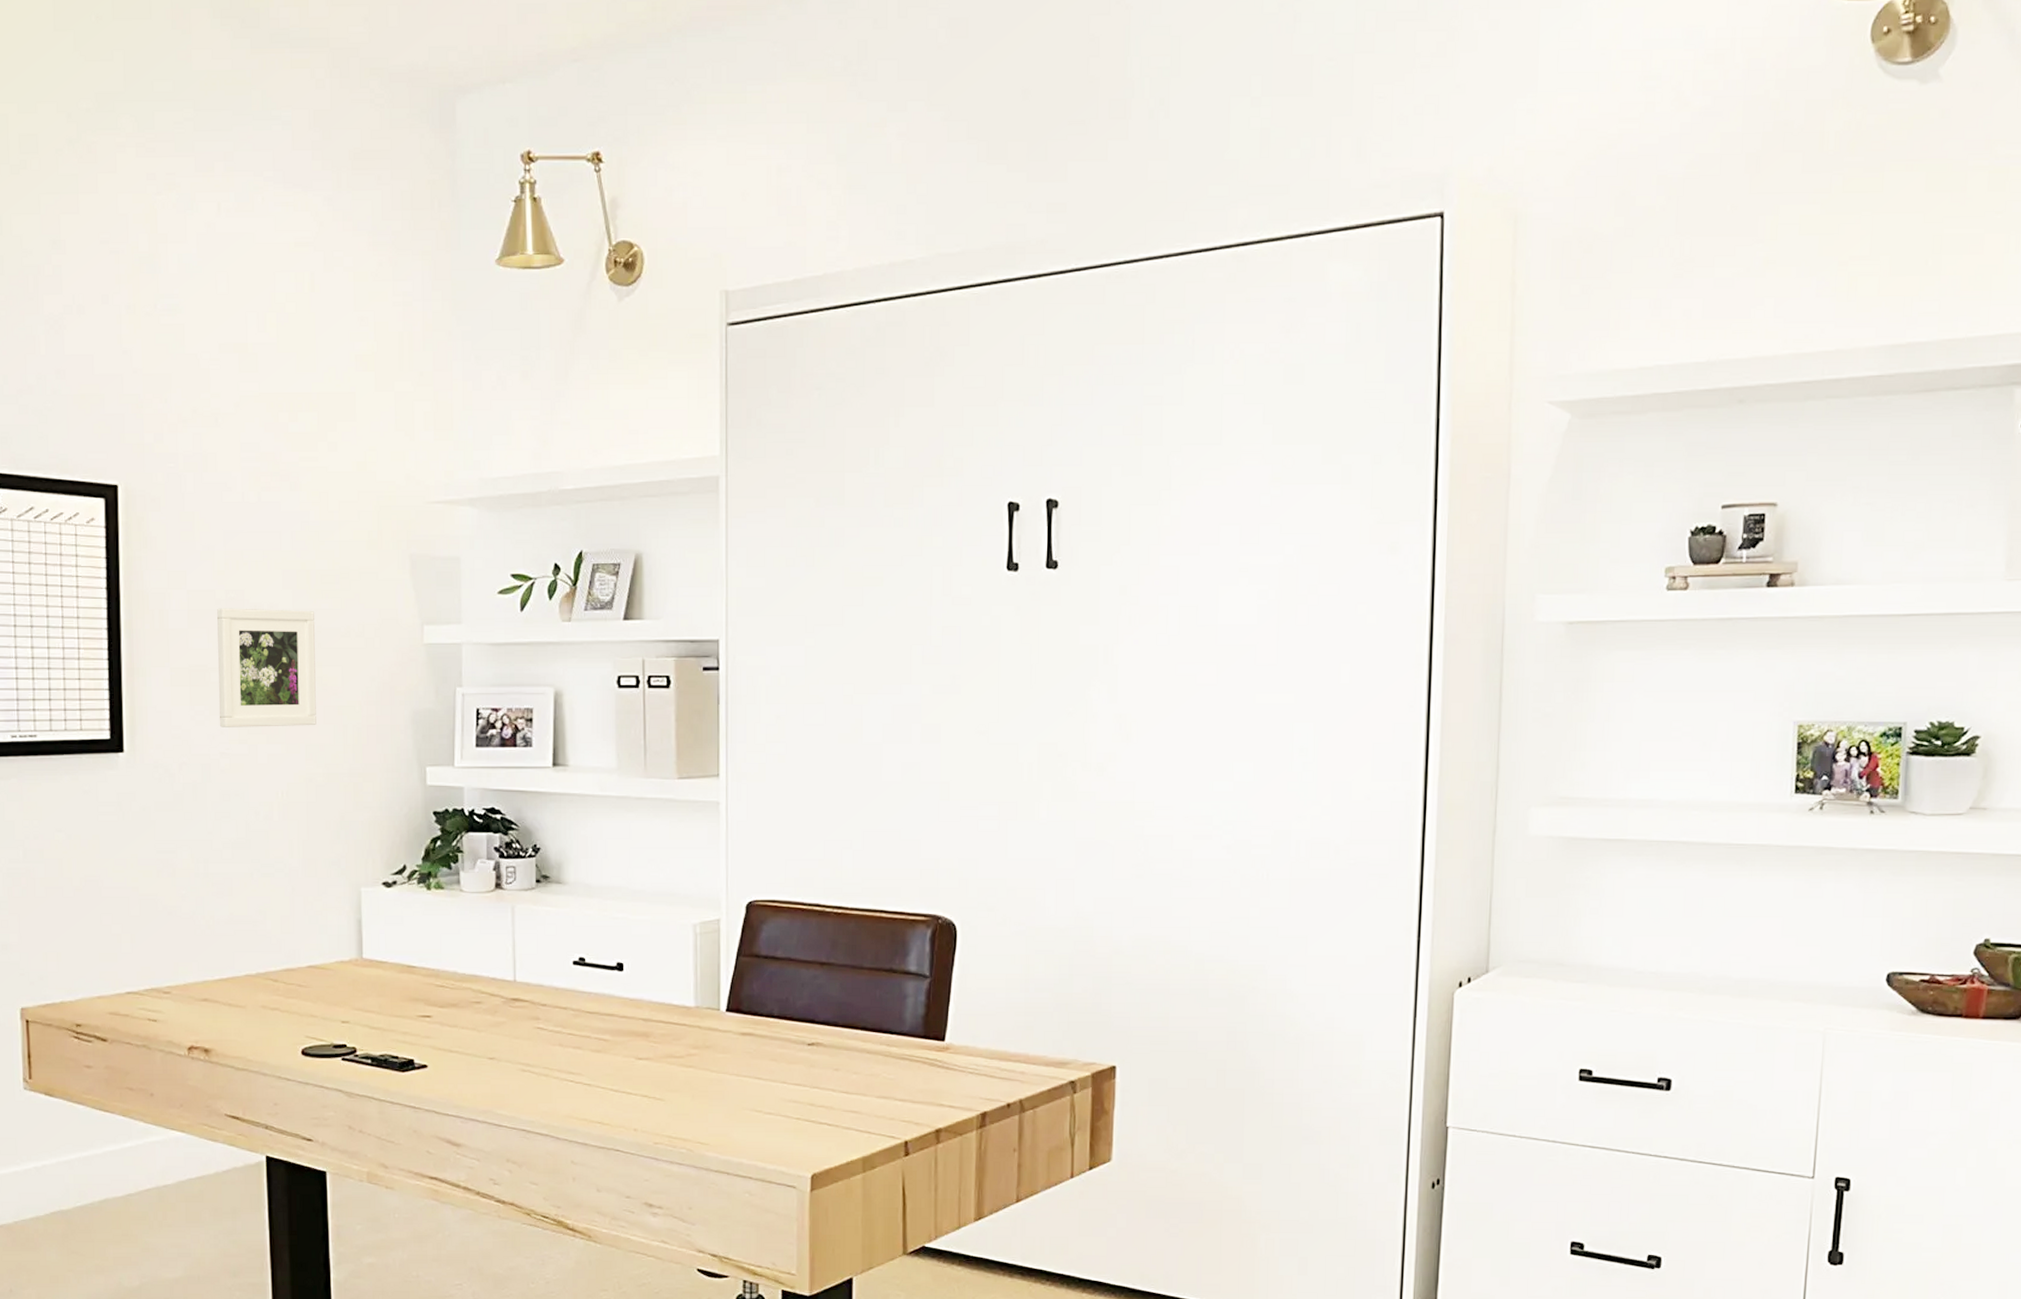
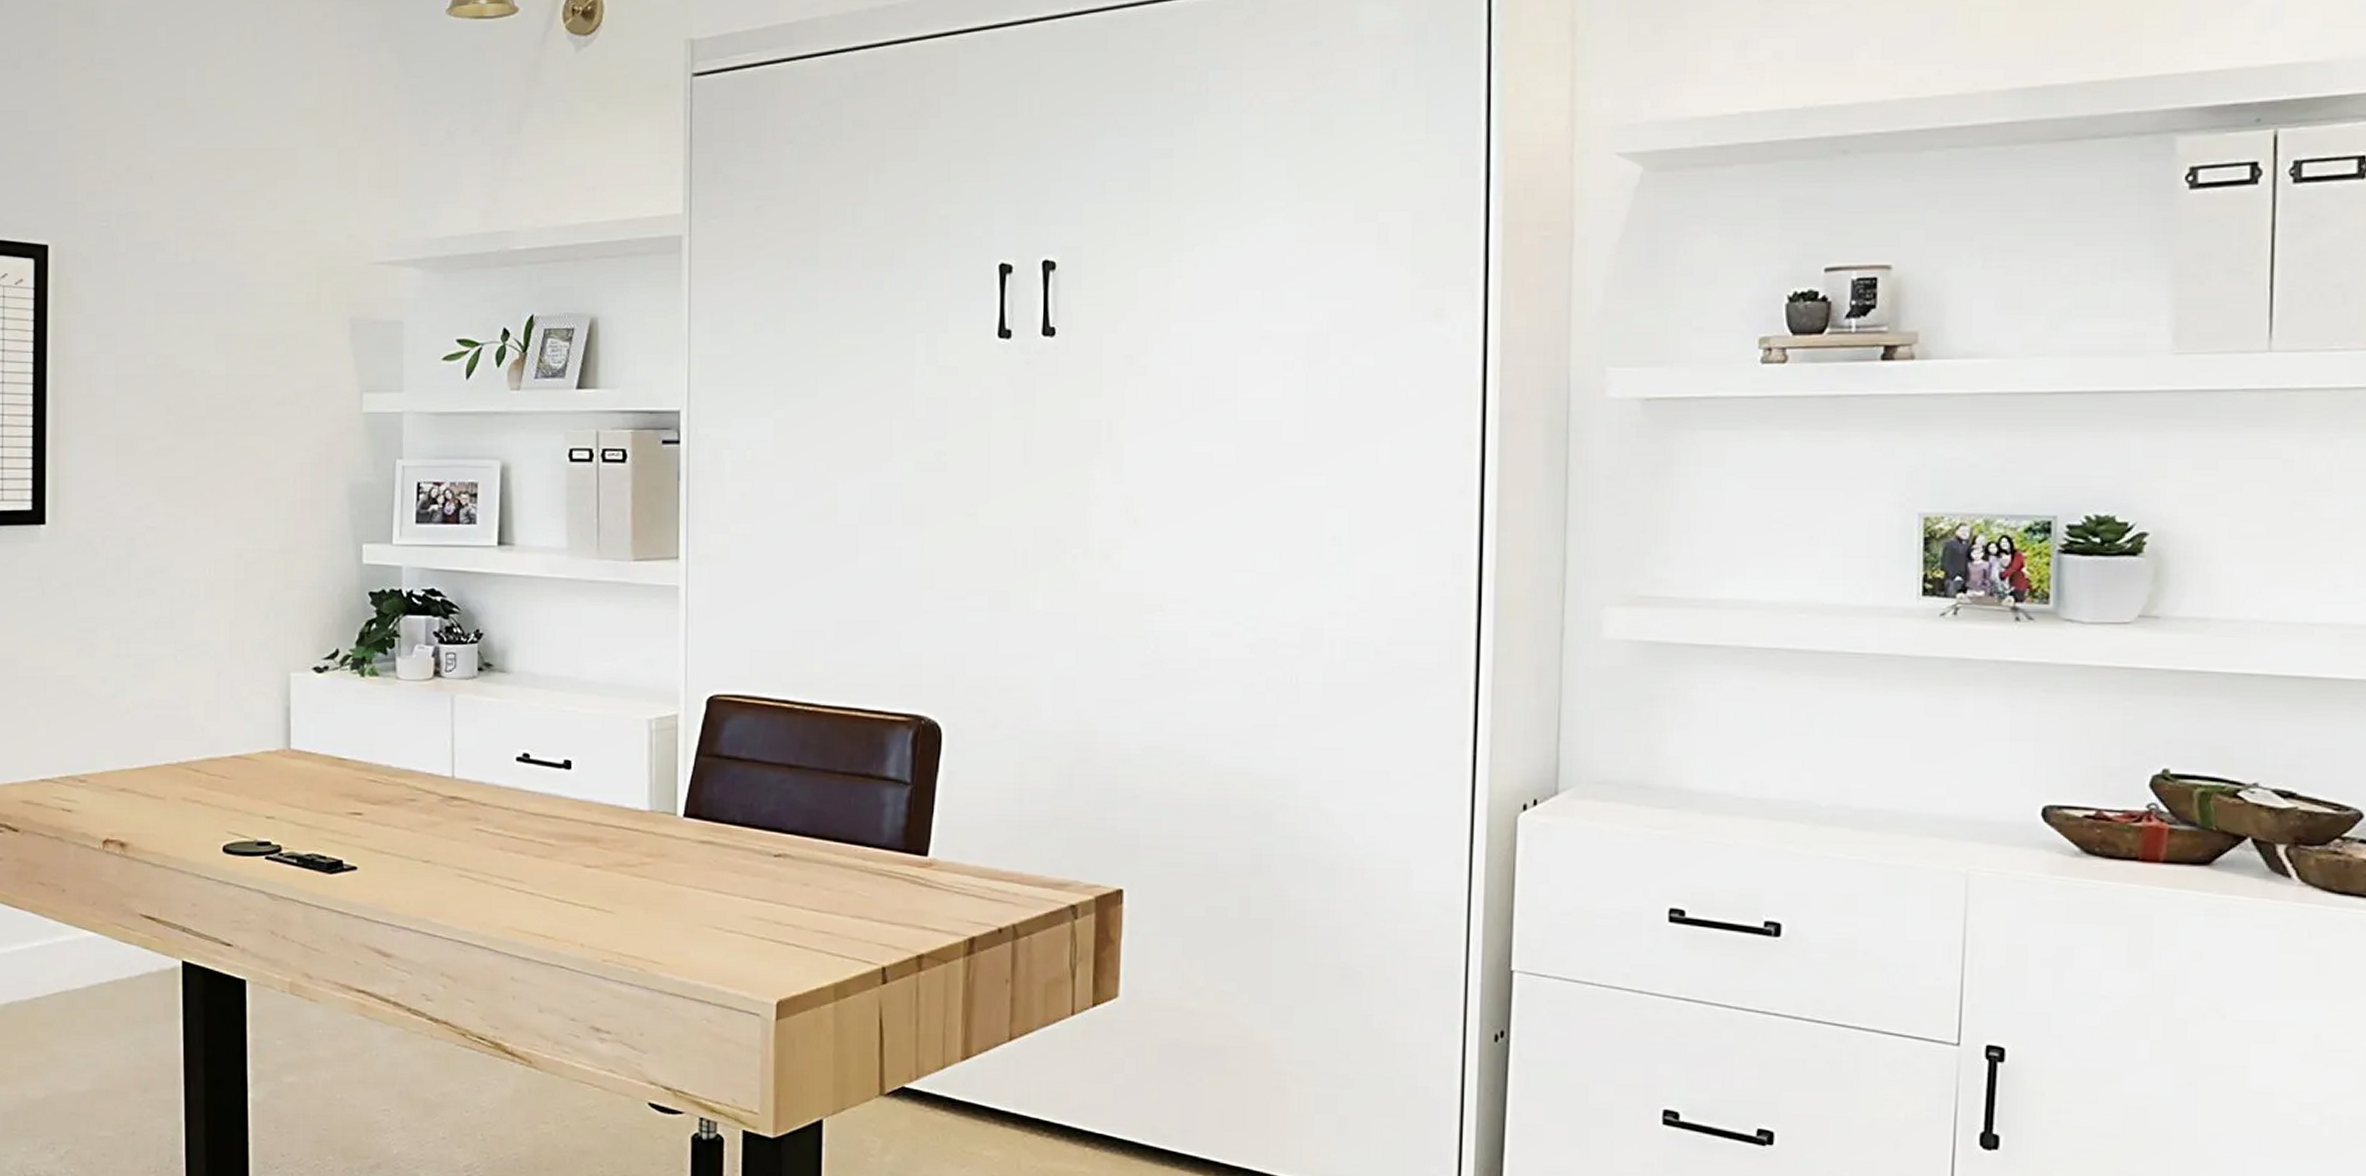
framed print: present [217,608,316,727] -> none [147,373,248,500]

